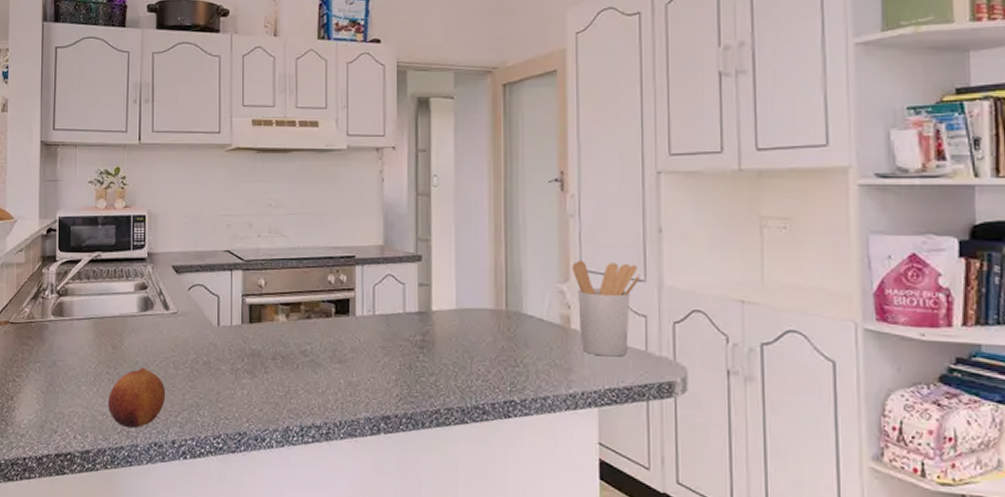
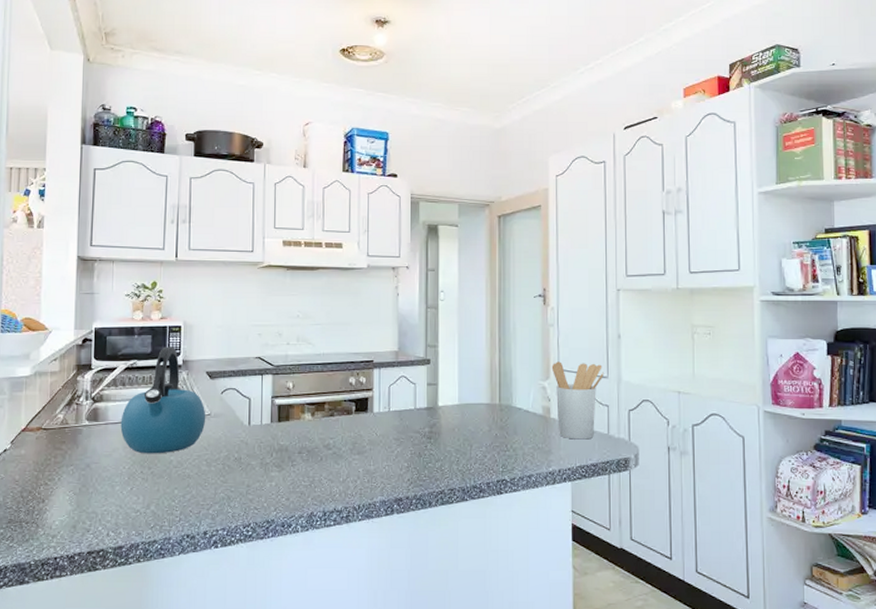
kettle: none [86,238,173,354] -> present [120,346,206,454]
fruit: present [107,367,166,429] -> none [141,466,199,523]

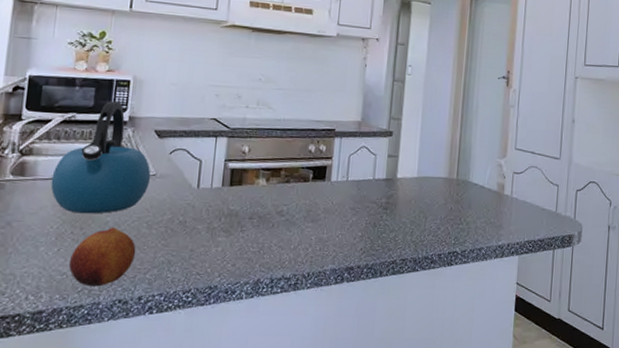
fruit: none [141,466,199,523] -> present [68,227,136,287]
utensil holder: present [551,361,604,440] -> none [509,141,557,216]

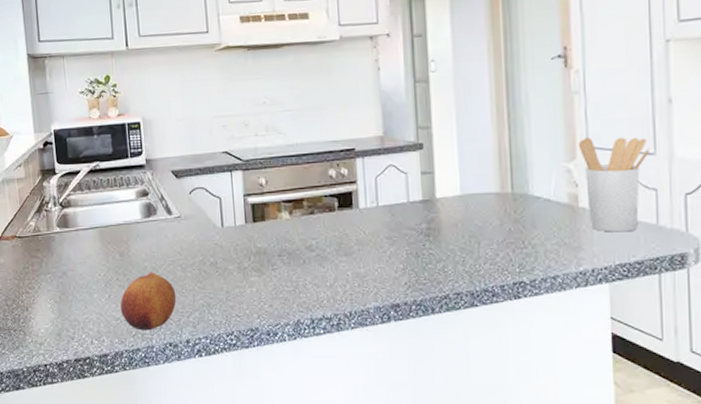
kettle: present [51,101,151,214] -> none [90,145,177,260]
utensil holder: none [509,141,557,216] -> present [578,137,649,232]

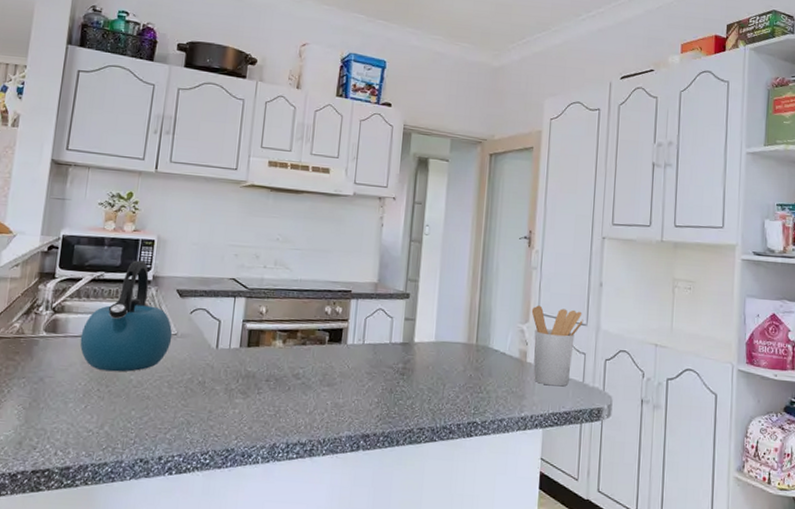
kettle: none [90,145,177,260] -> present [80,260,173,372]
fruit: present [120,272,177,331] -> none [94,385,158,445]

